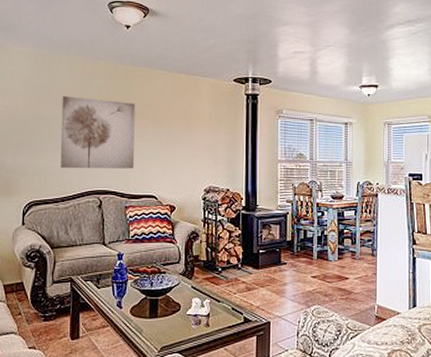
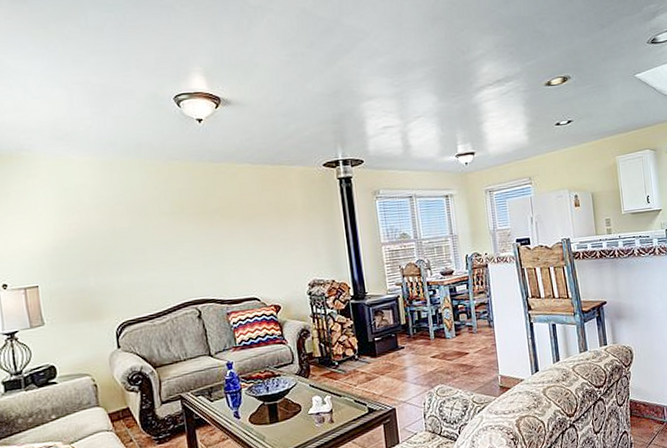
wall art: present [60,96,135,169] -> none [139,202,231,283]

